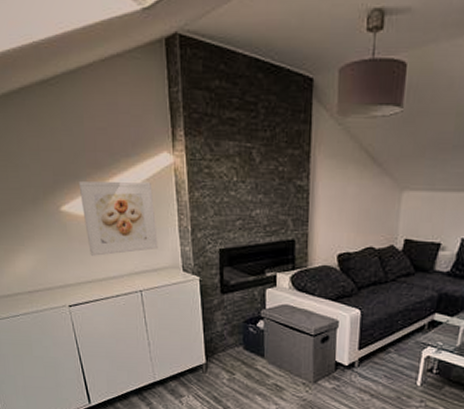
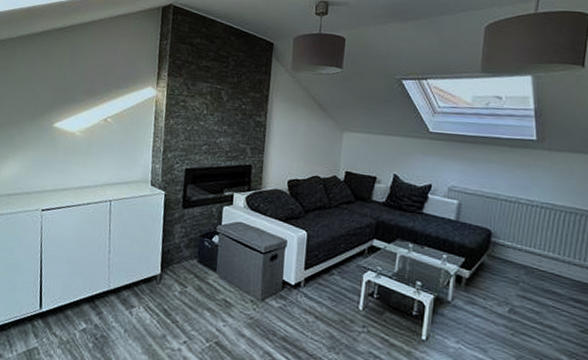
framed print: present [78,181,158,256] -> none [71,104,135,167]

